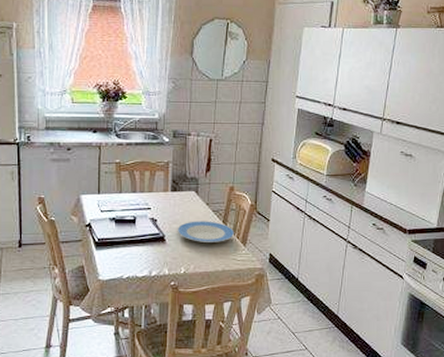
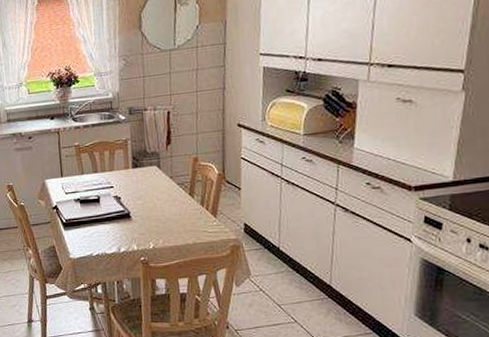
plate: present [177,221,234,244] -> none [142,194,202,218]

